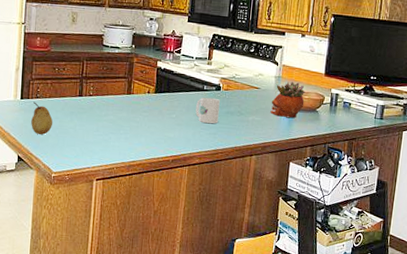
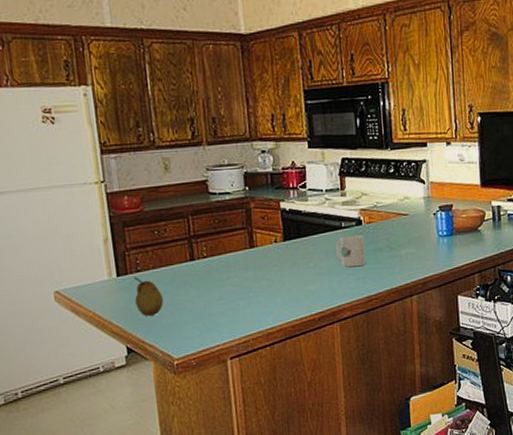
succulent planter: present [270,81,305,118] -> none [424,200,463,244]

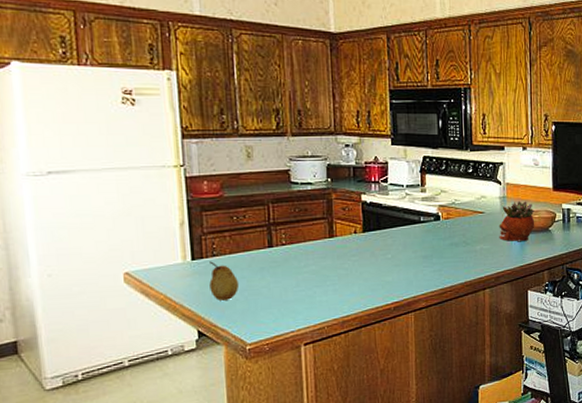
mug: present [336,235,366,268] -> none [414,229,442,260]
succulent planter: none [424,200,463,244] -> present [499,201,535,241]

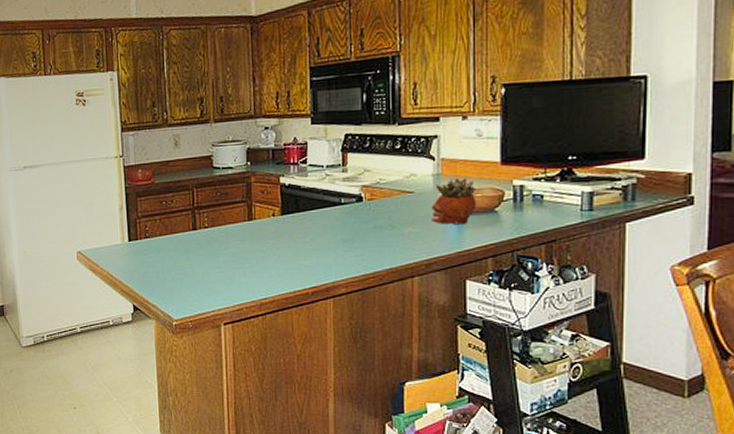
fruit: present [209,261,240,301] -> none [143,242,168,279]

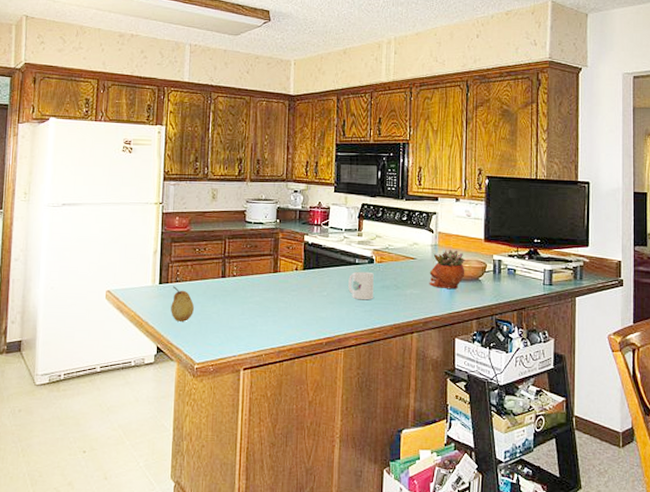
fruit: none [143,242,168,279] -> present [171,286,195,322]
mug: none [334,211,364,244] -> present [348,271,374,300]

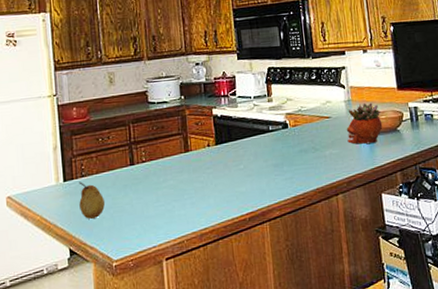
mug: present [348,271,374,300] -> none [264,137,293,169]

